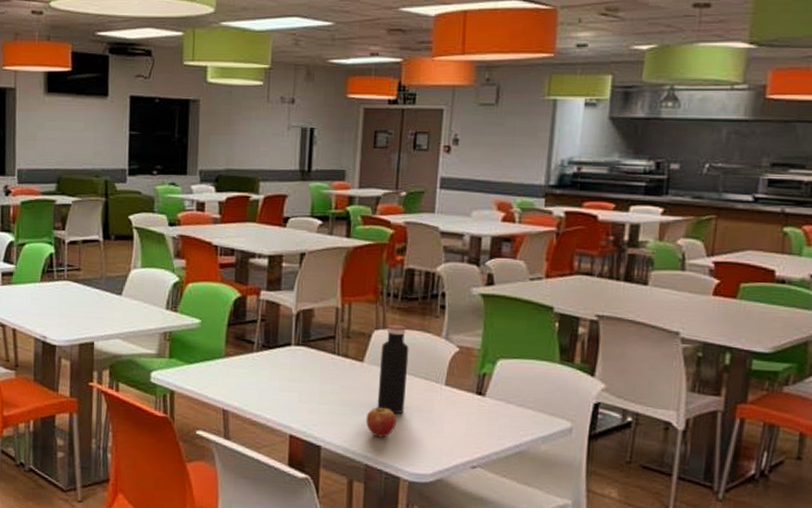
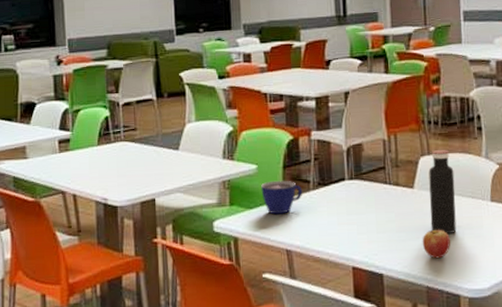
cup: none [203,337,246,373] -> present [261,180,303,215]

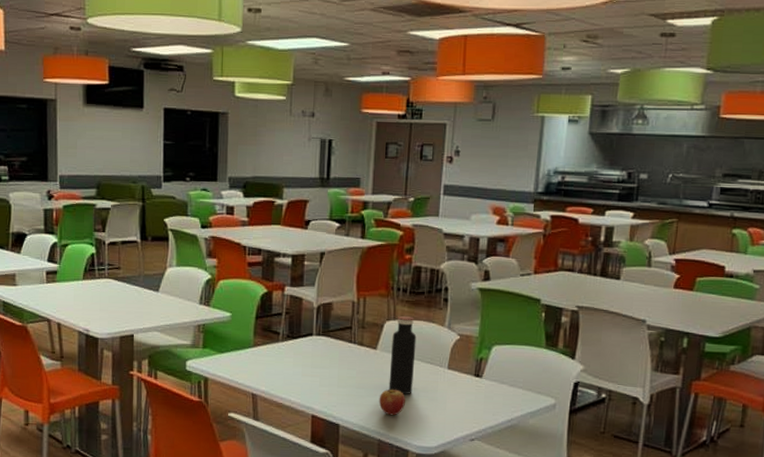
cup: present [261,180,303,215] -> none [233,329,272,361]

